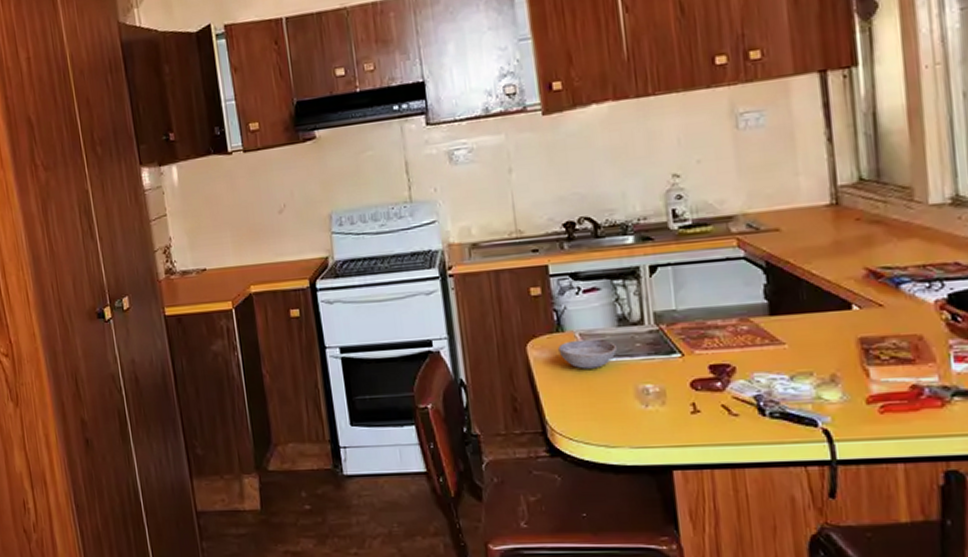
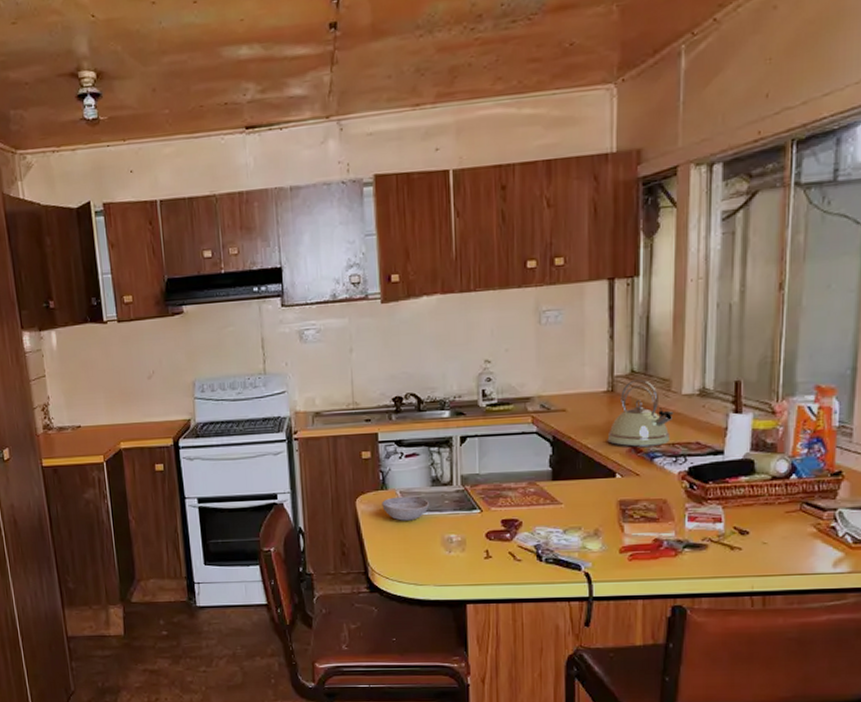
kettle: none [836,188,921,271] -> present [607,379,674,447]

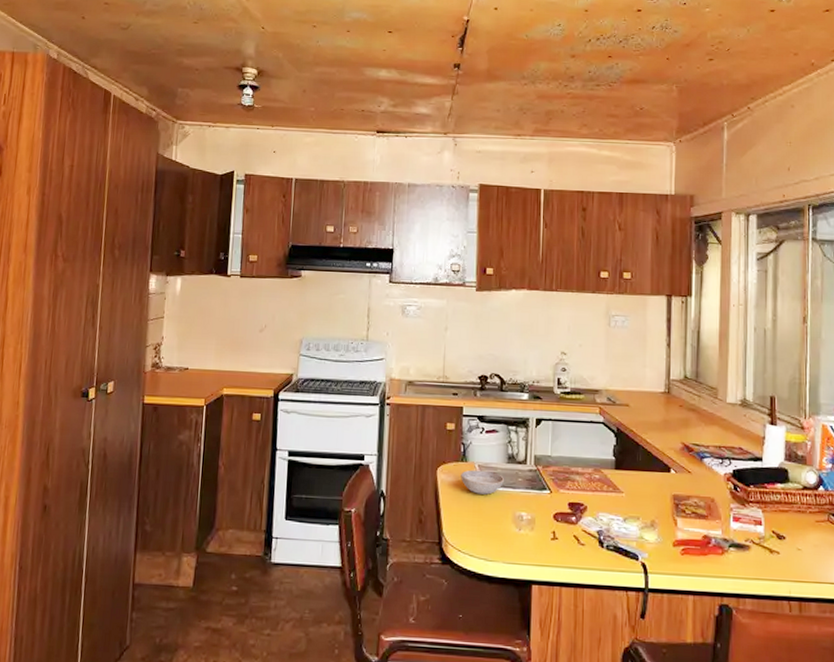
kettle: present [607,379,674,447] -> none [663,385,720,447]

